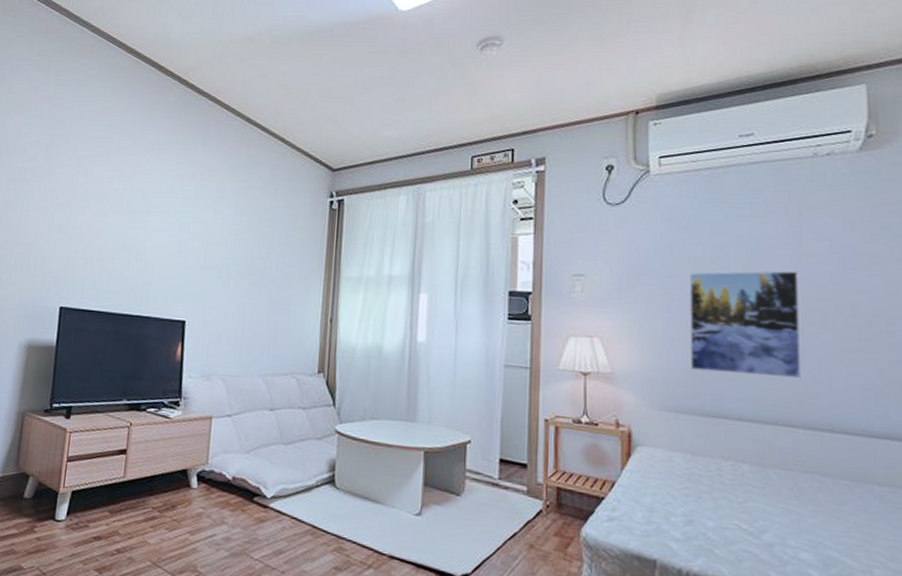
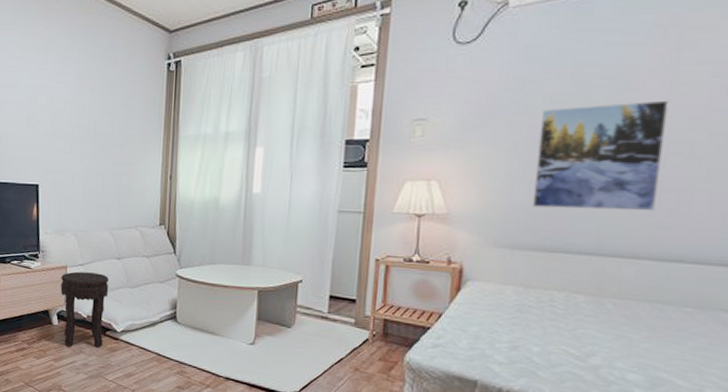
side table: none [203,423,260,518] -> present [61,271,109,349]

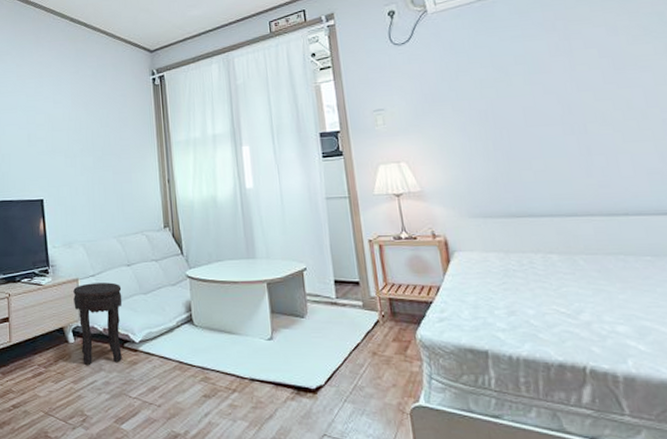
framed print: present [532,100,669,212] -> none [477,78,592,178]

